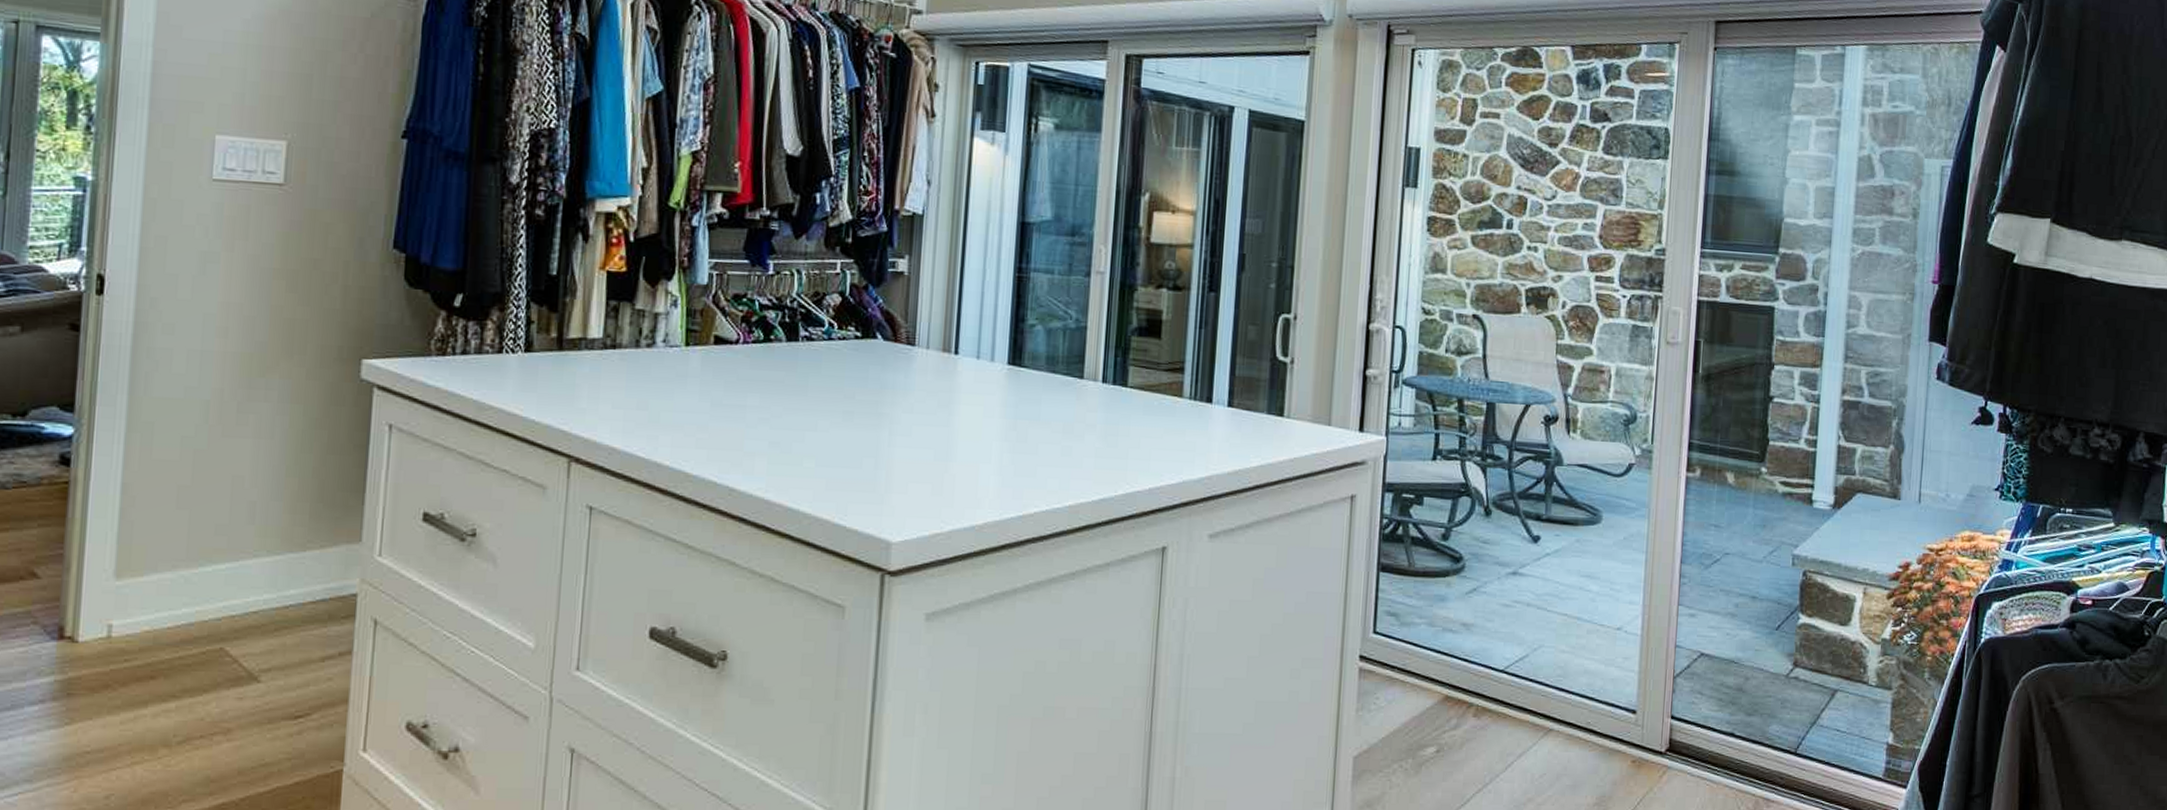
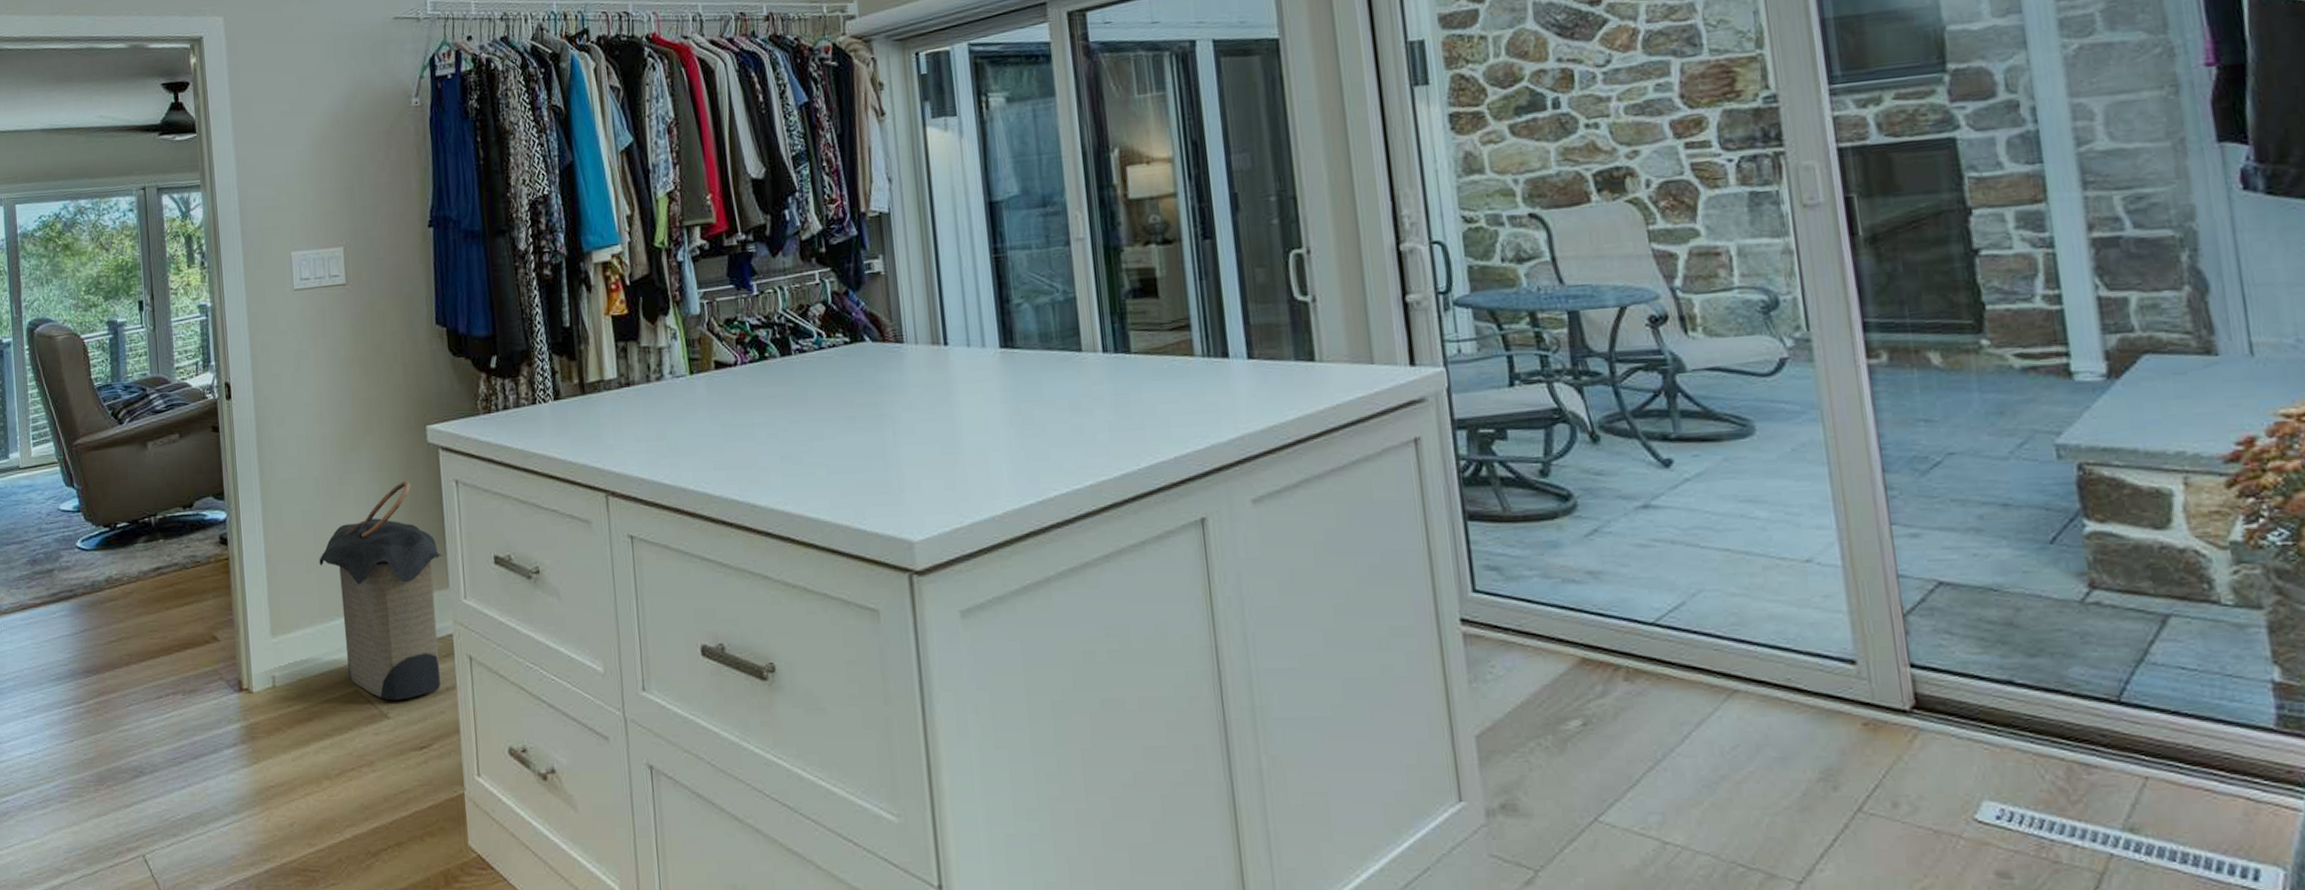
laundry hamper: none [195,416,360,663] -> present [319,480,444,701]

